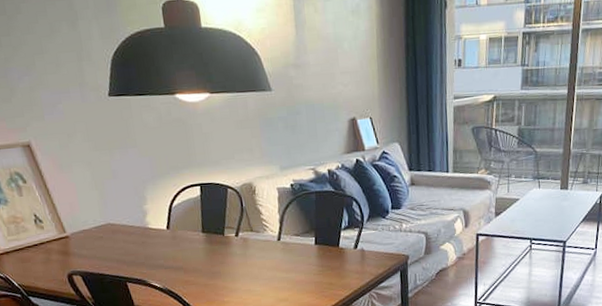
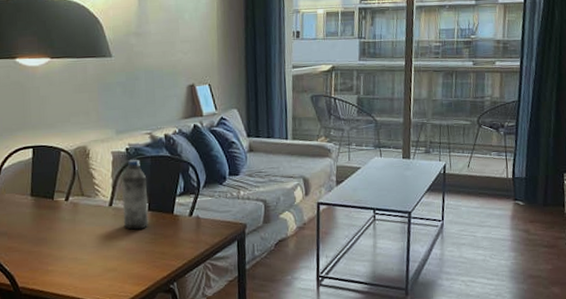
water bottle: none [288,194,316,263] -> present [122,159,149,230]

